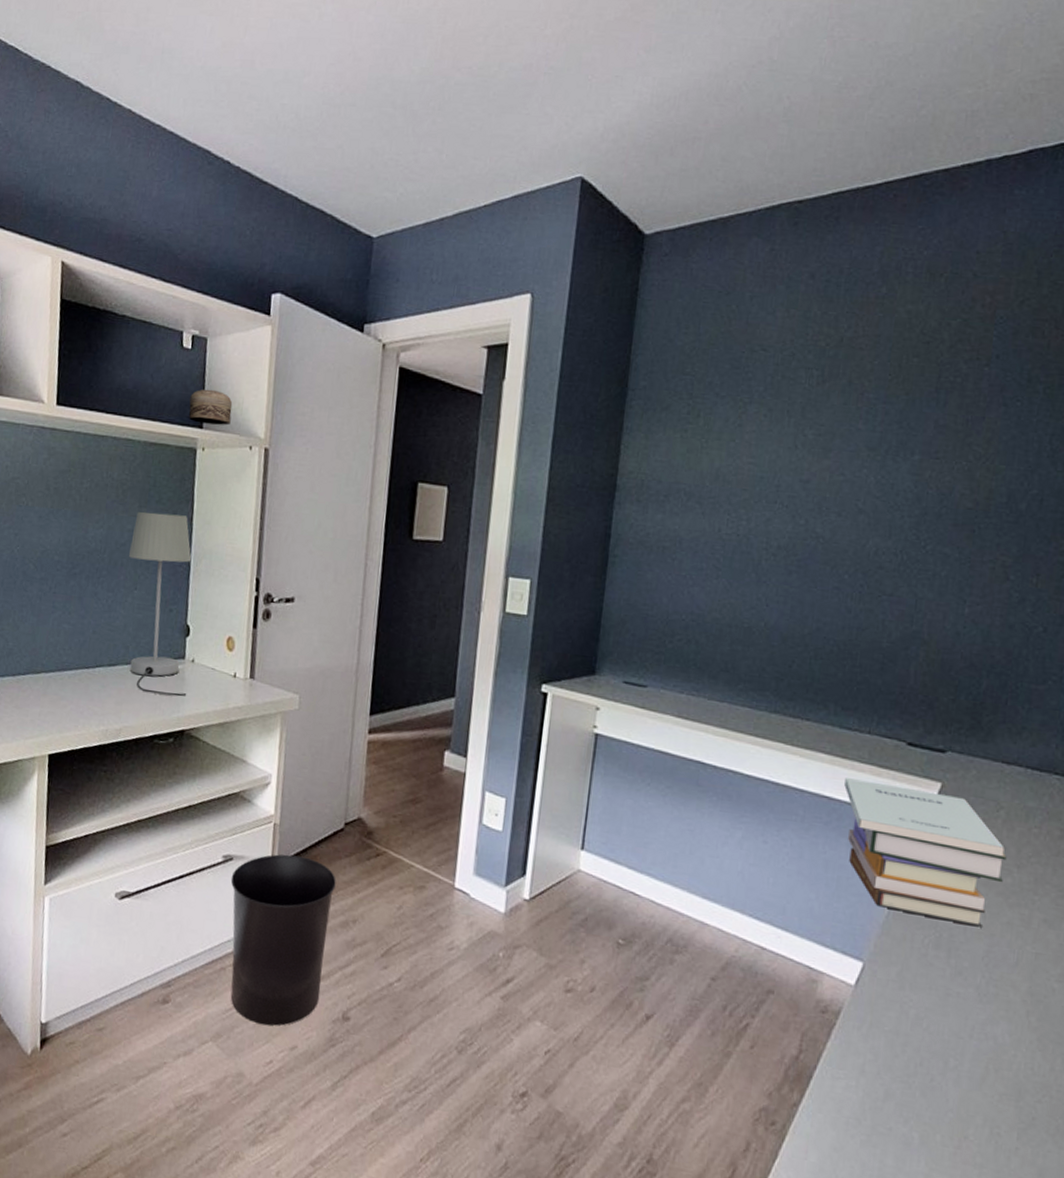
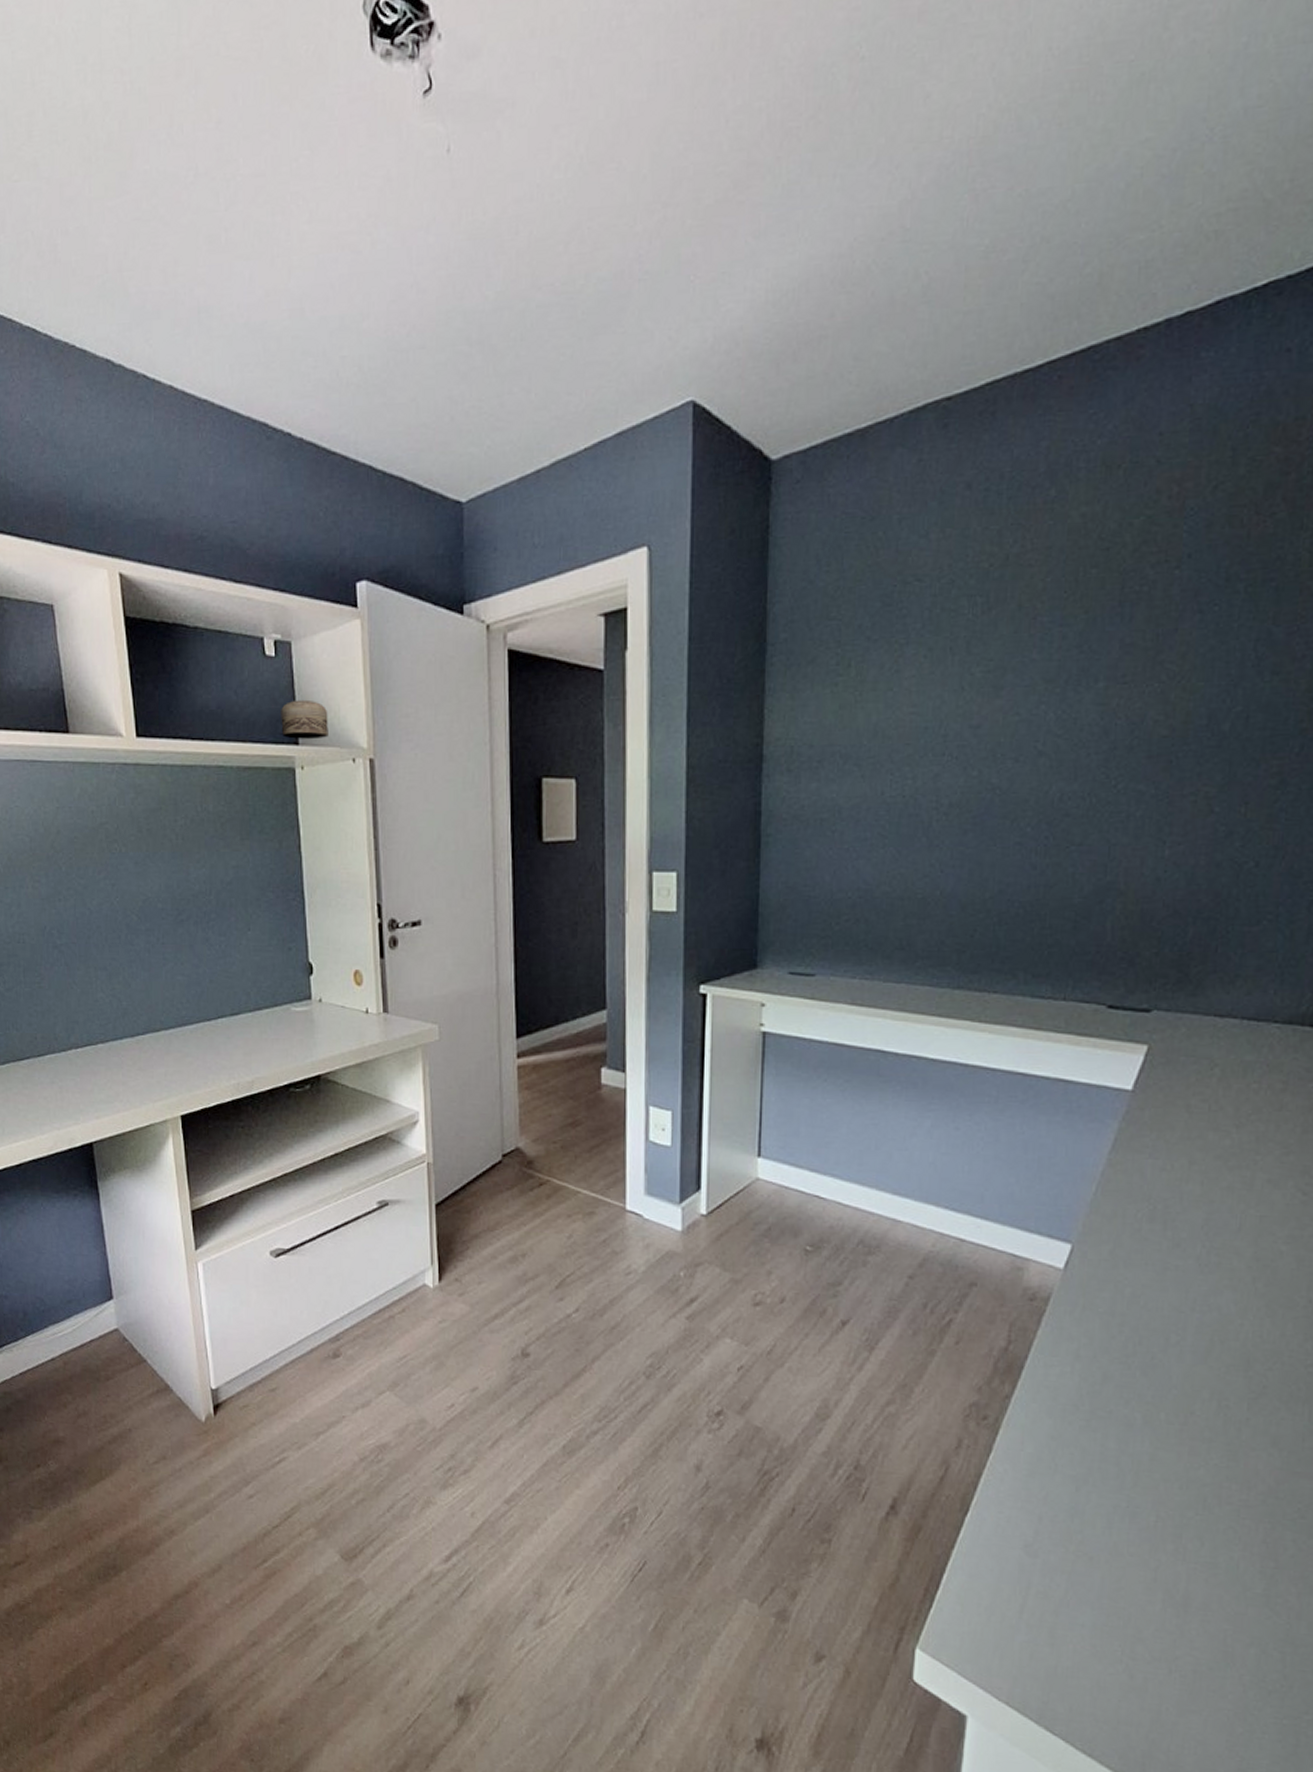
table lamp: present [128,511,192,697] -> none [236,844,318,1040]
waste bin: present [230,854,336,1026] -> none [388,1193,500,1369]
books: present [844,778,1007,928] -> none [1040,1051,1224,1195]

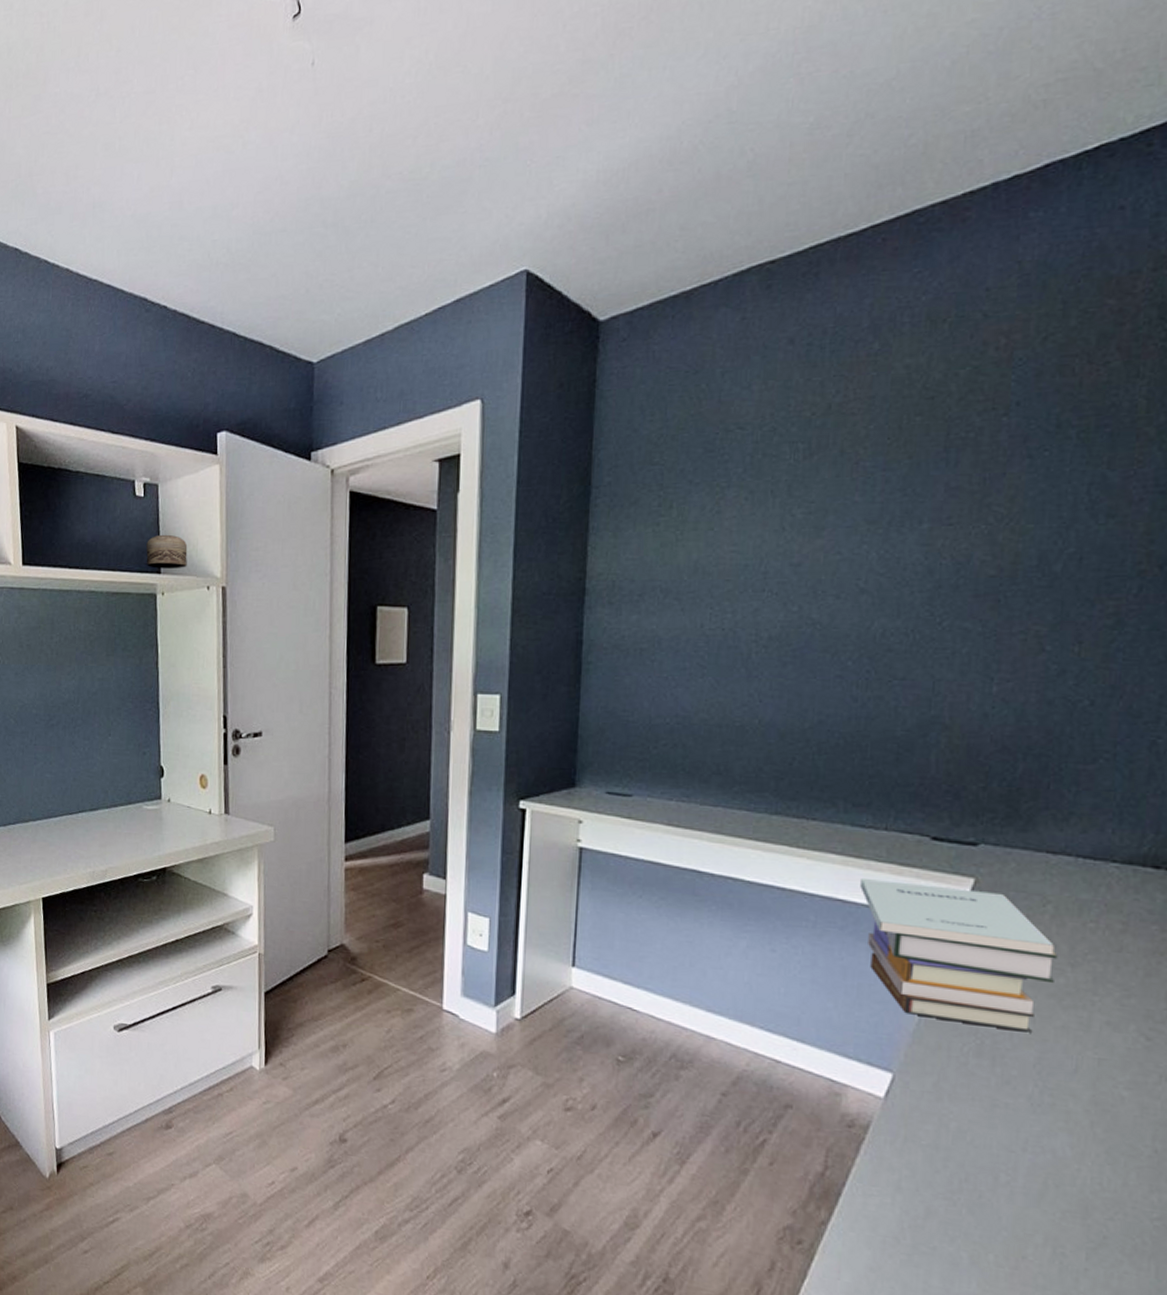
books: none [1040,1051,1224,1195] -> present [860,879,1058,1033]

